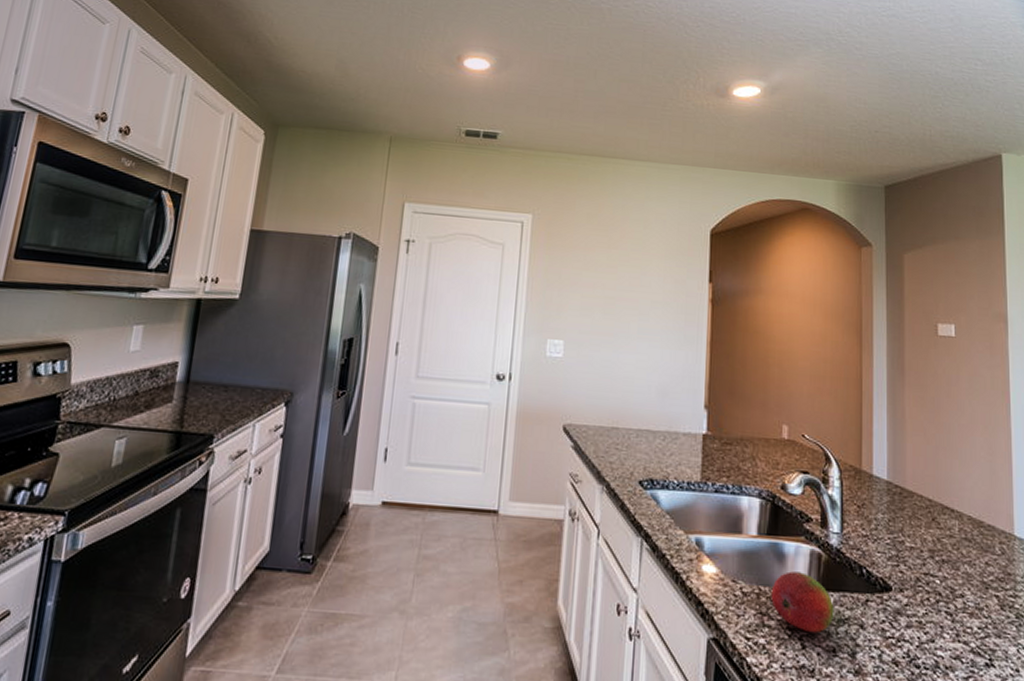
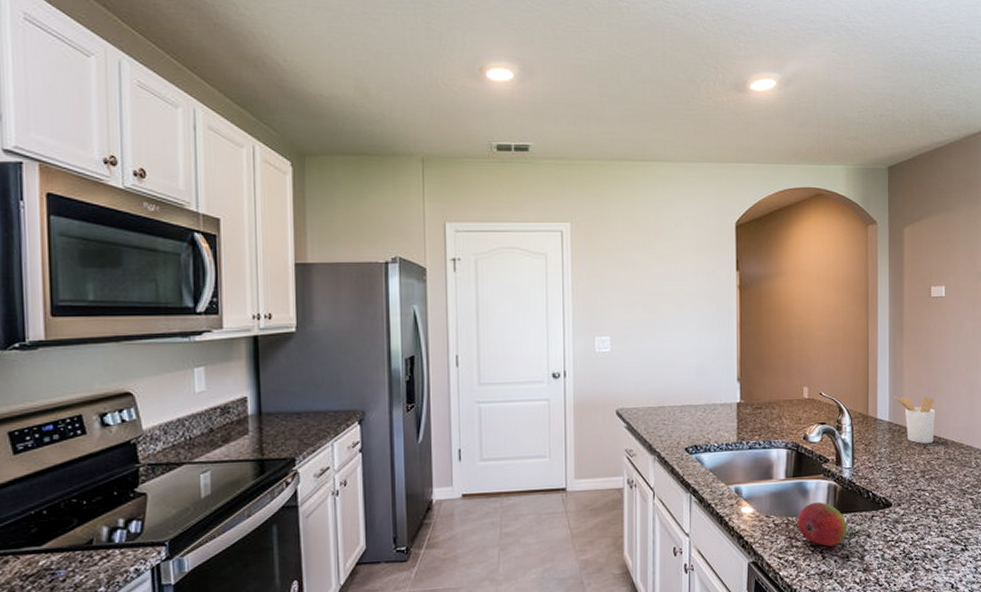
utensil holder: none [894,448,947,515] -> present [894,395,936,444]

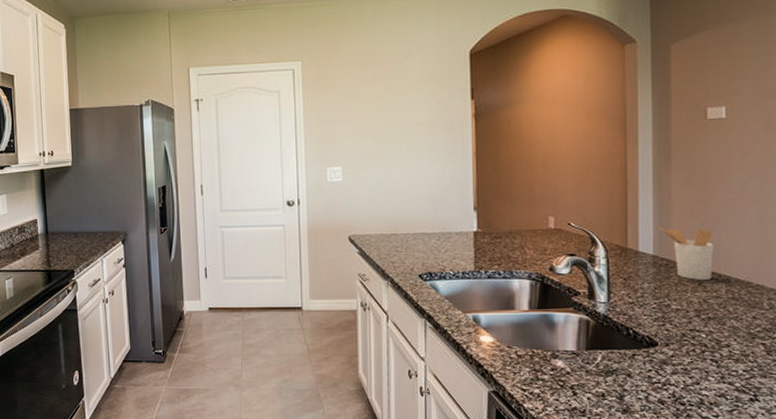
fruit: present [797,502,847,547] -> none [543,336,603,383]

